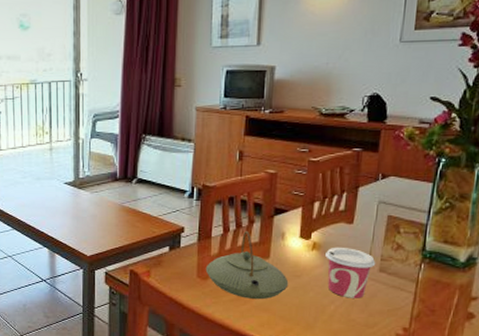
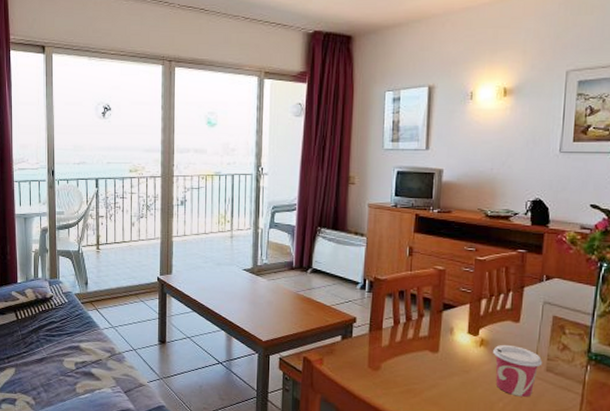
teapot: present [205,230,289,300] -> none [376,323,458,393]

